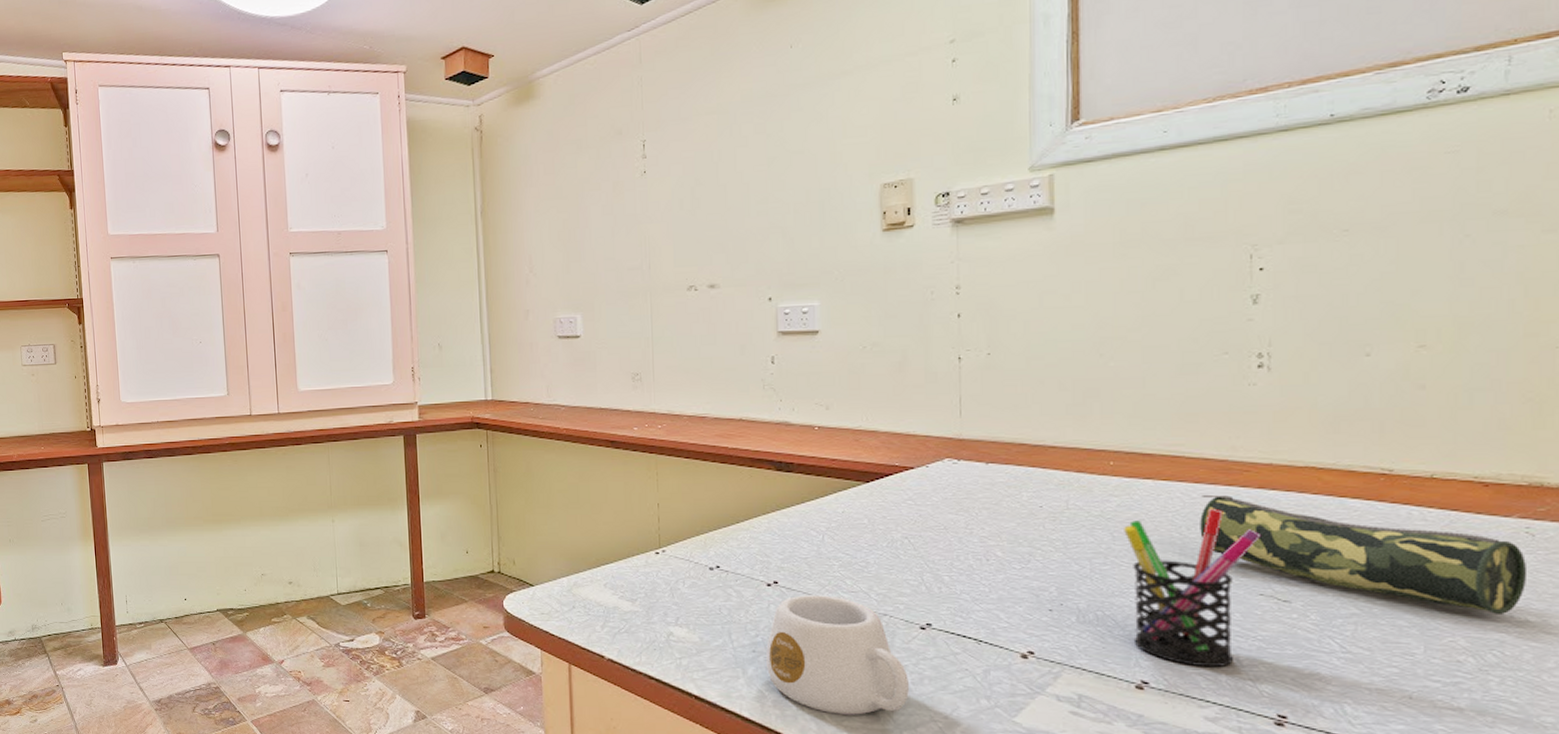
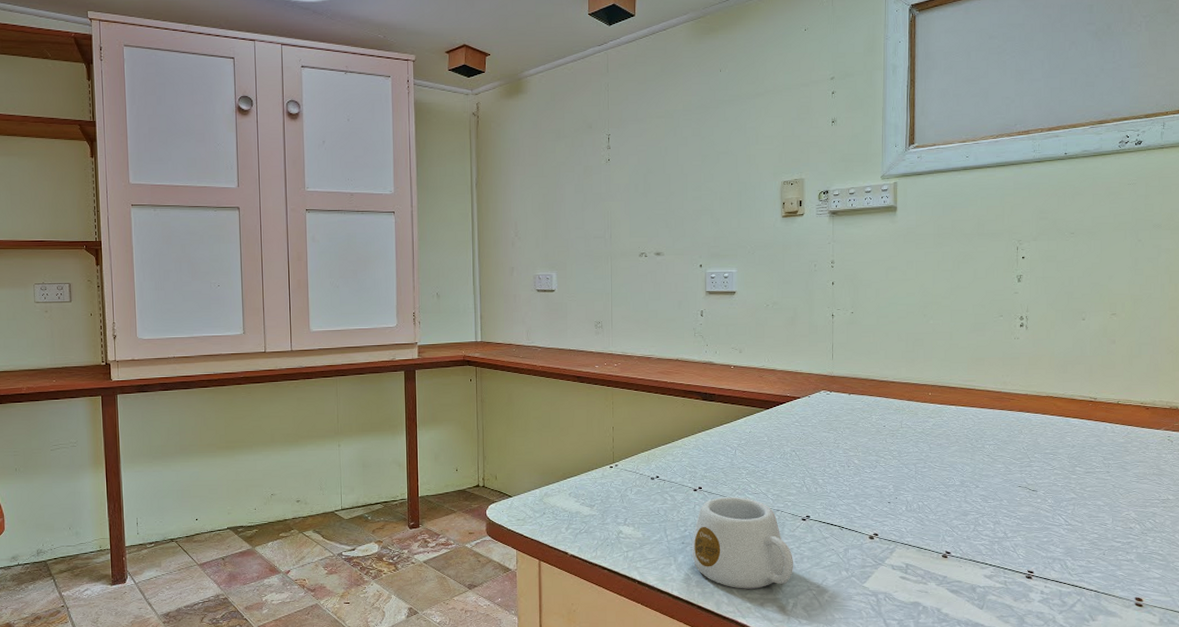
pen holder: present [1124,508,1262,668] -> none [937,426,1020,540]
pencil case: present [1200,494,1528,614] -> none [984,416,1169,495]

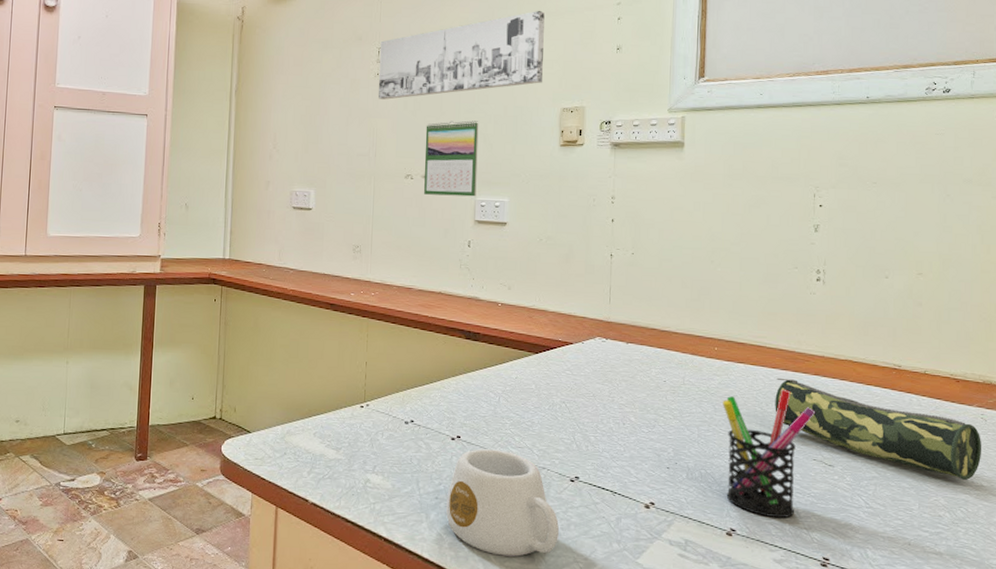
wall art: none [609,89,764,183] -> present [378,10,545,100]
calendar: none [656,198,706,270] -> present [424,120,479,197]
pen holder: none [937,426,1020,540] -> present [723,389,816,519]
pencil case: none [984,416,1169,495] -> present [775,377,982,480]

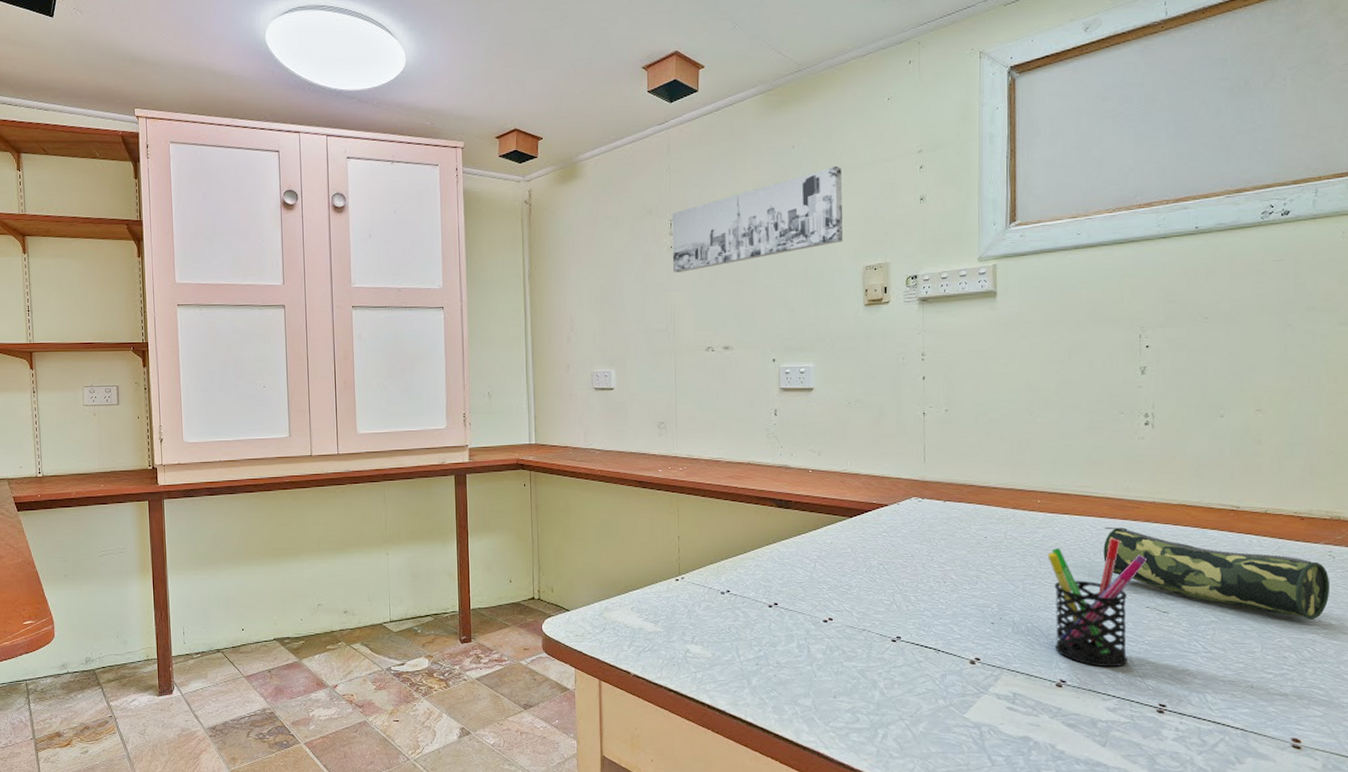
calendar: present [424,120,479,197] -> none [724,286,780,366]
mug: present [446,449,559,557] -> none [768,614,882,717]

